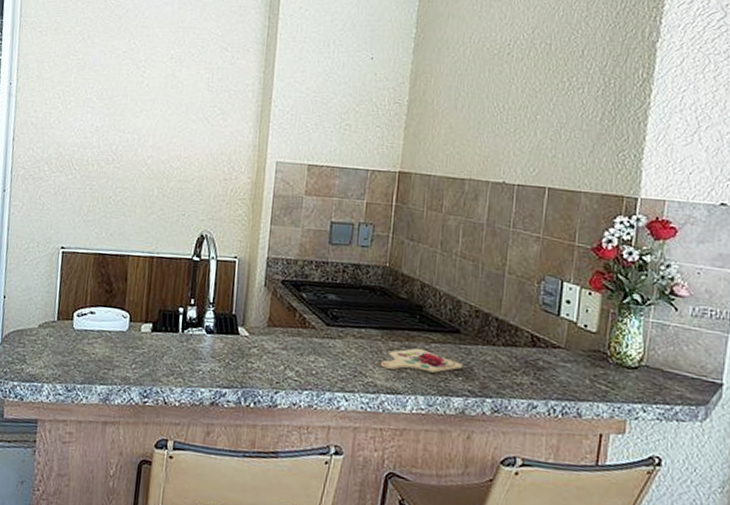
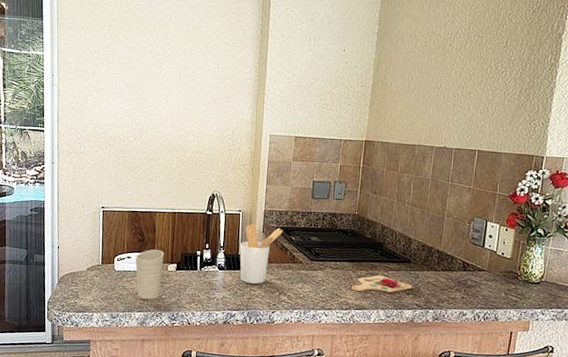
cup: none [99,303,137,369] -> present [135,249,164,300]
utensil holder: none [233,275,291,354] -> present [240,224,283,284]

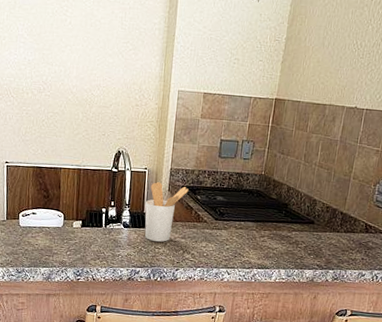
cup: present [135,249,164,300] -> none [40,206,69,256]
cutting board: present [352,274,412,293] -> none [255,235,315,253]

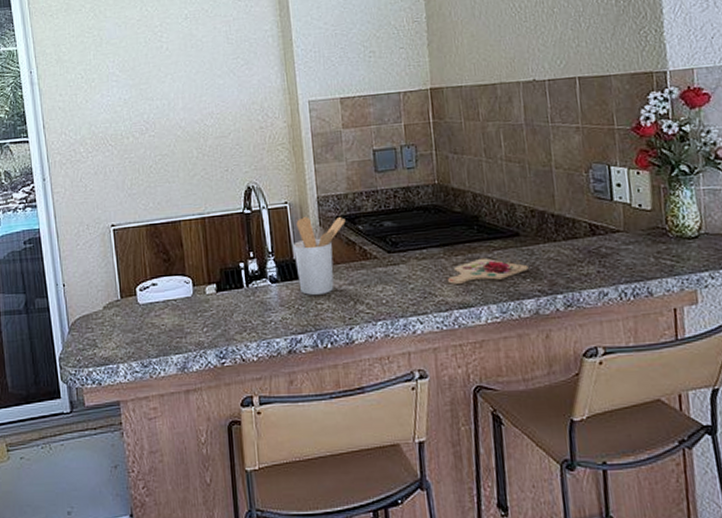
cutting board: none [255,235,315,253] -> present [448,255,529,284]

